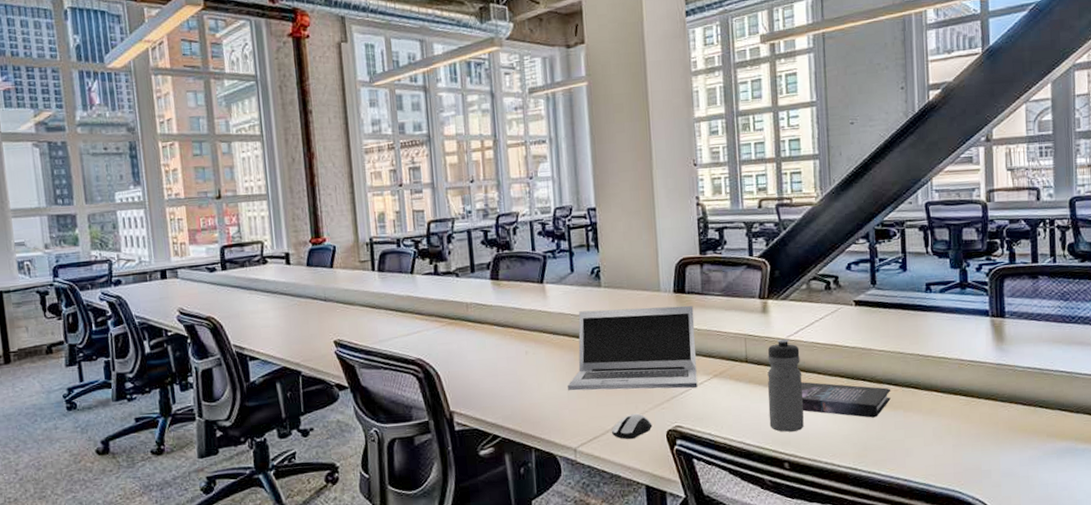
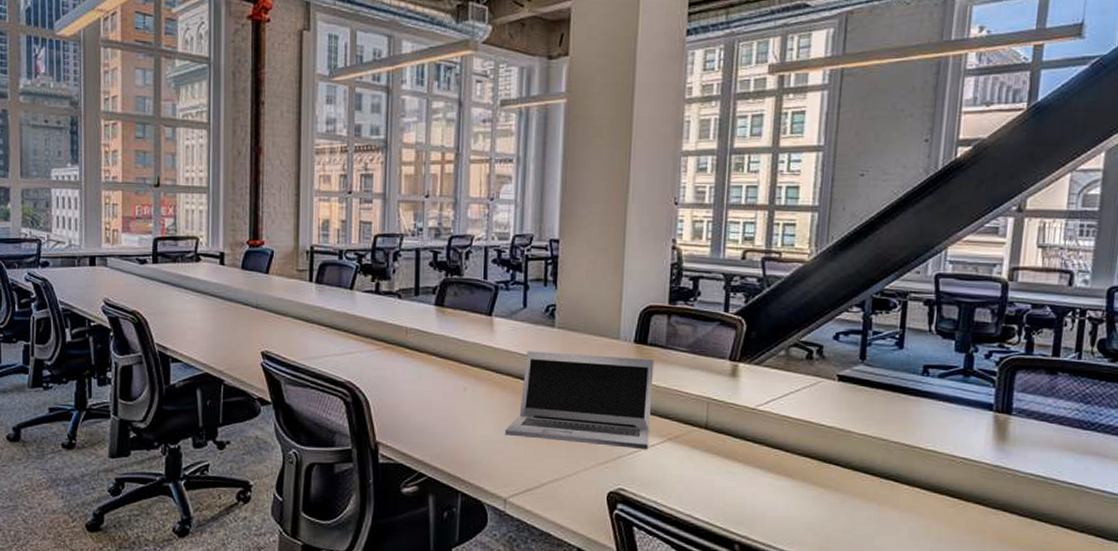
computer mouse: present [611,413,652,439] -> none [546,469,593,496]
water bottle: present [767,338,804,432] -> none [723,407,768,511]
book: present [801,382,891,418] -> none [762,458,866,508]

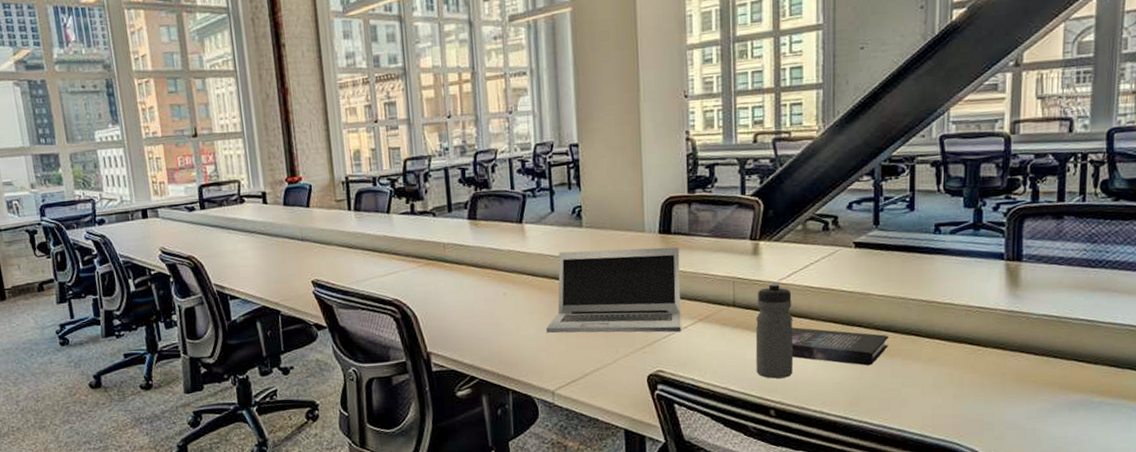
water bottle: none [723,407,768,511] -> present [755,282,794,379]
book: none [762,458,866,508] -> present [791,327,888,366]

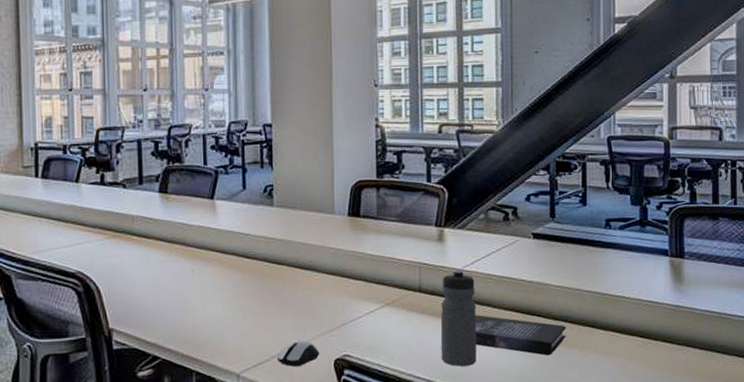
laptop: present [546,246,681,334] -> none [234,229,369,317]
computer mouse: none [590,357,633,383] -> present [276,340,320,366]

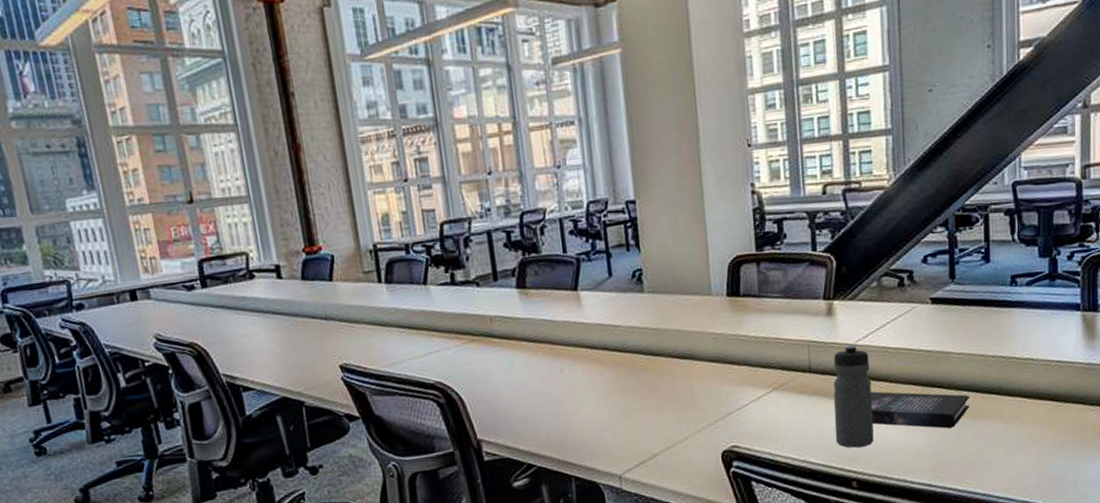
computer mouse: present [276,340,320,366] -> none [659,434,706,463]

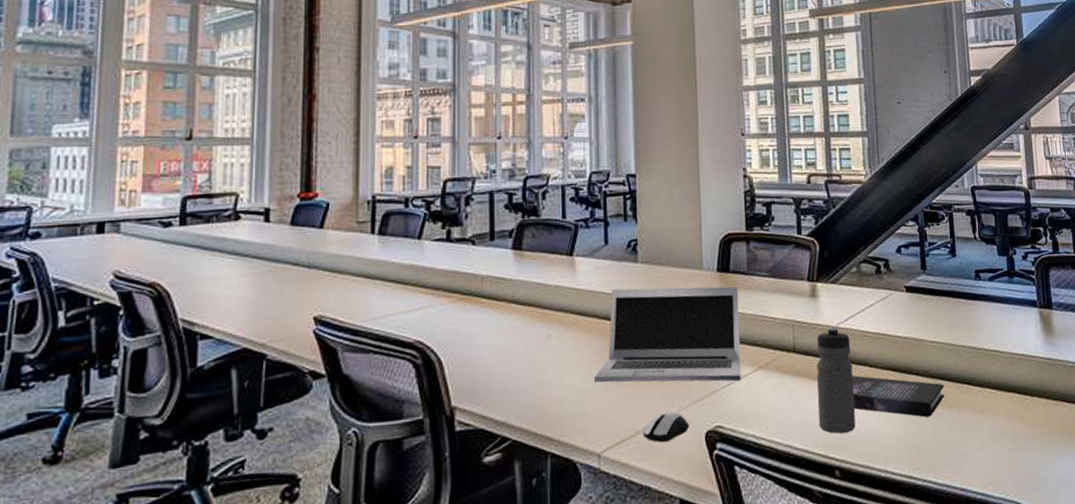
laptop: none [609,310,756,412] -> present [594,286,741,383]
computer mouse: none [659,434,706,463] -> present [642,411,690,442]

